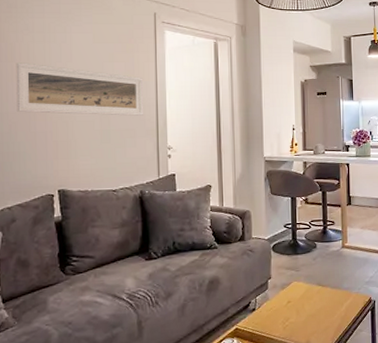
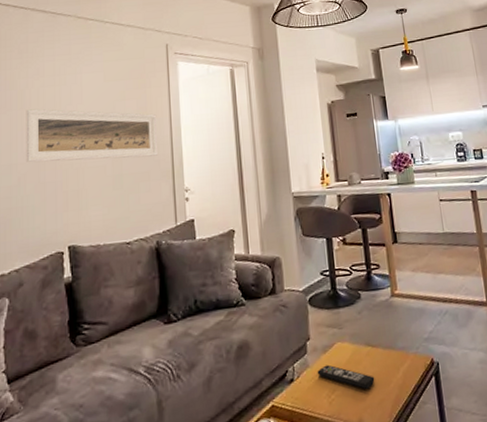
remote control: none [275,298,323,318] -> present [317,364,375,389]

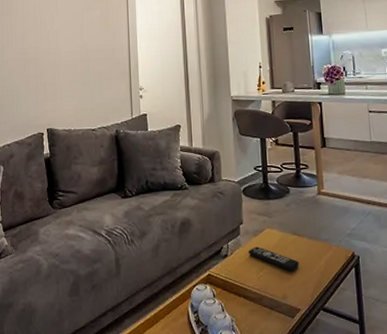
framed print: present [26,109,157,163] -> none [14,15,117,60]

